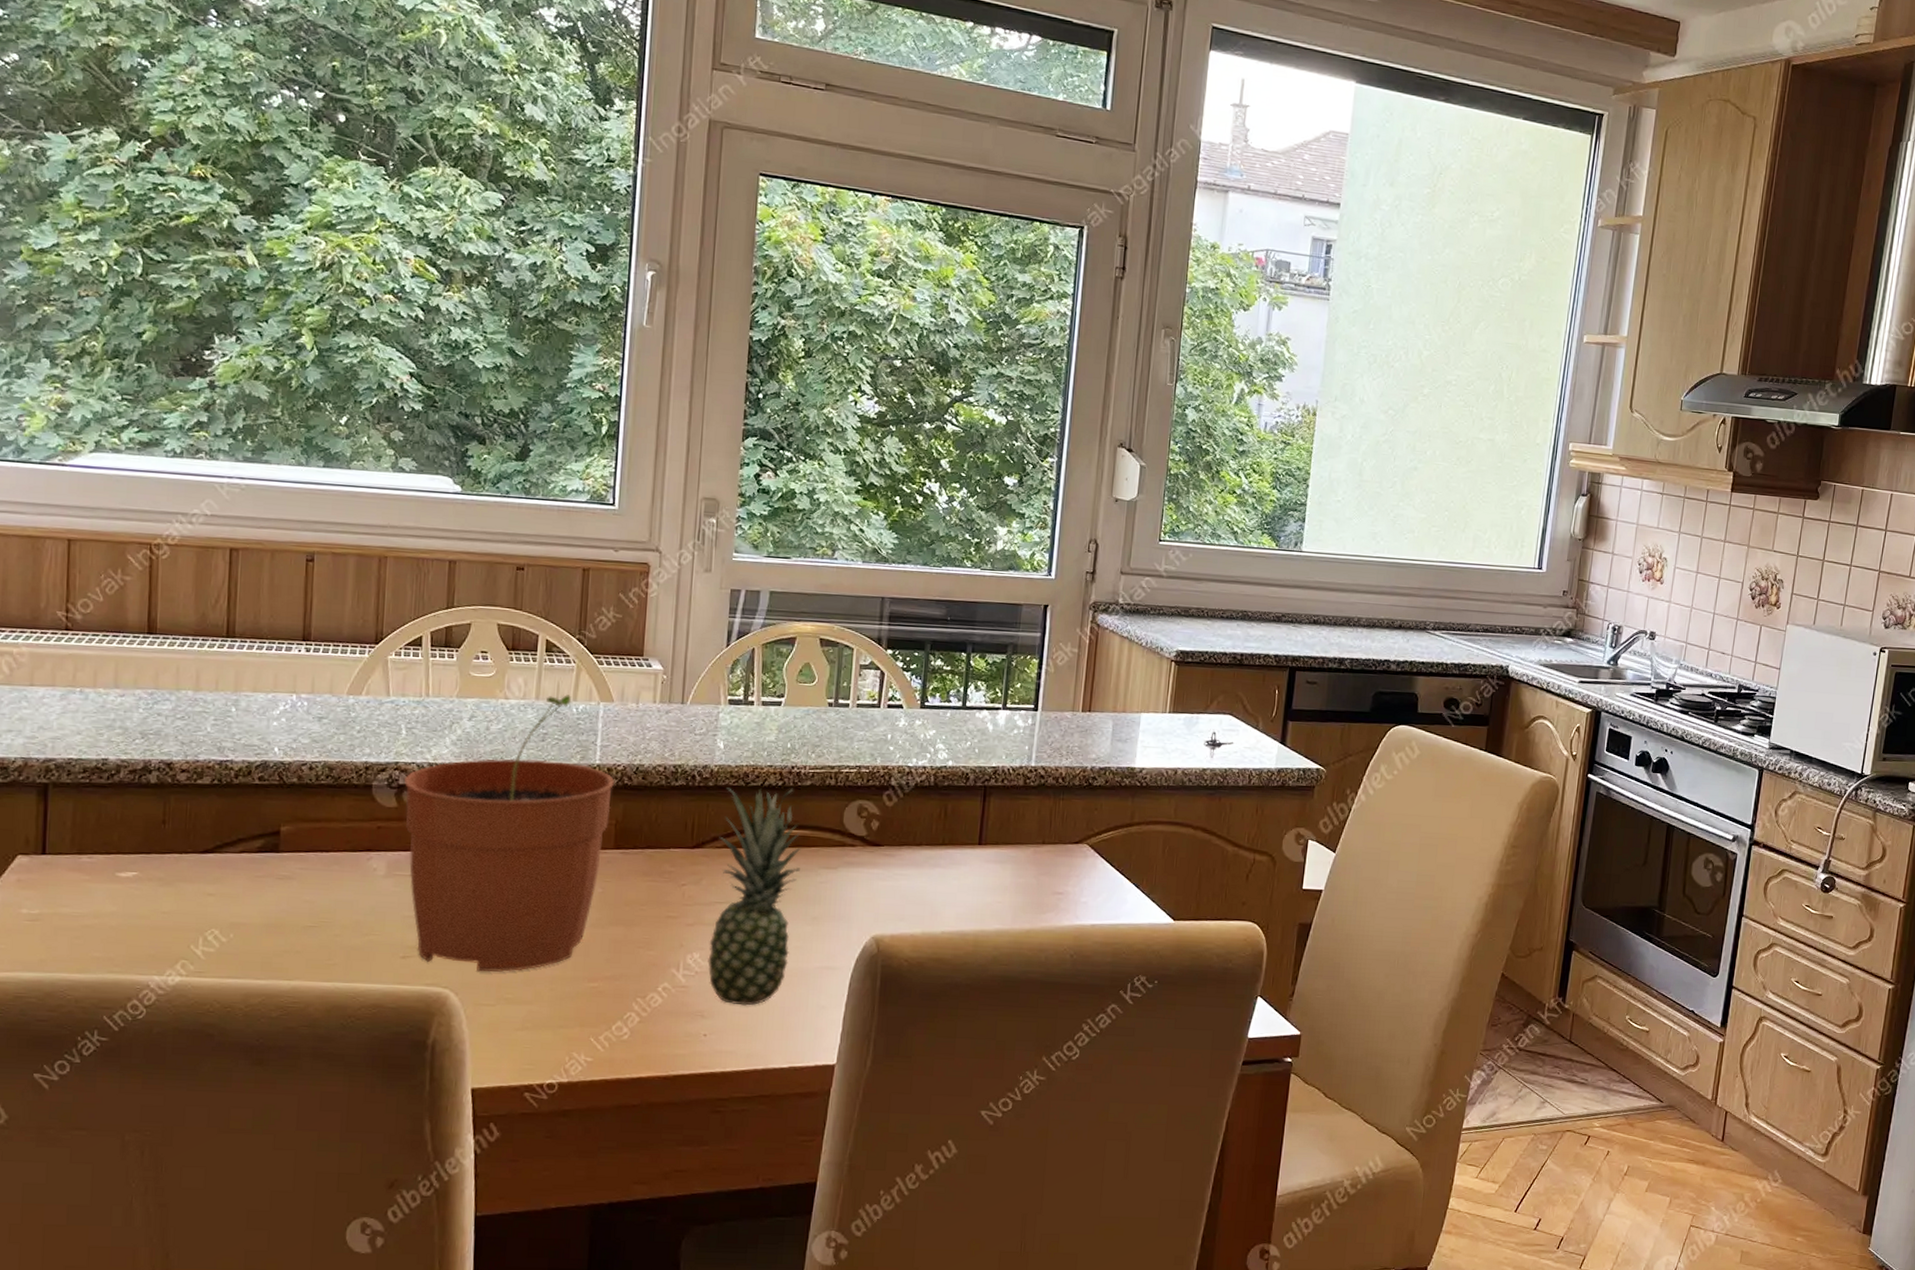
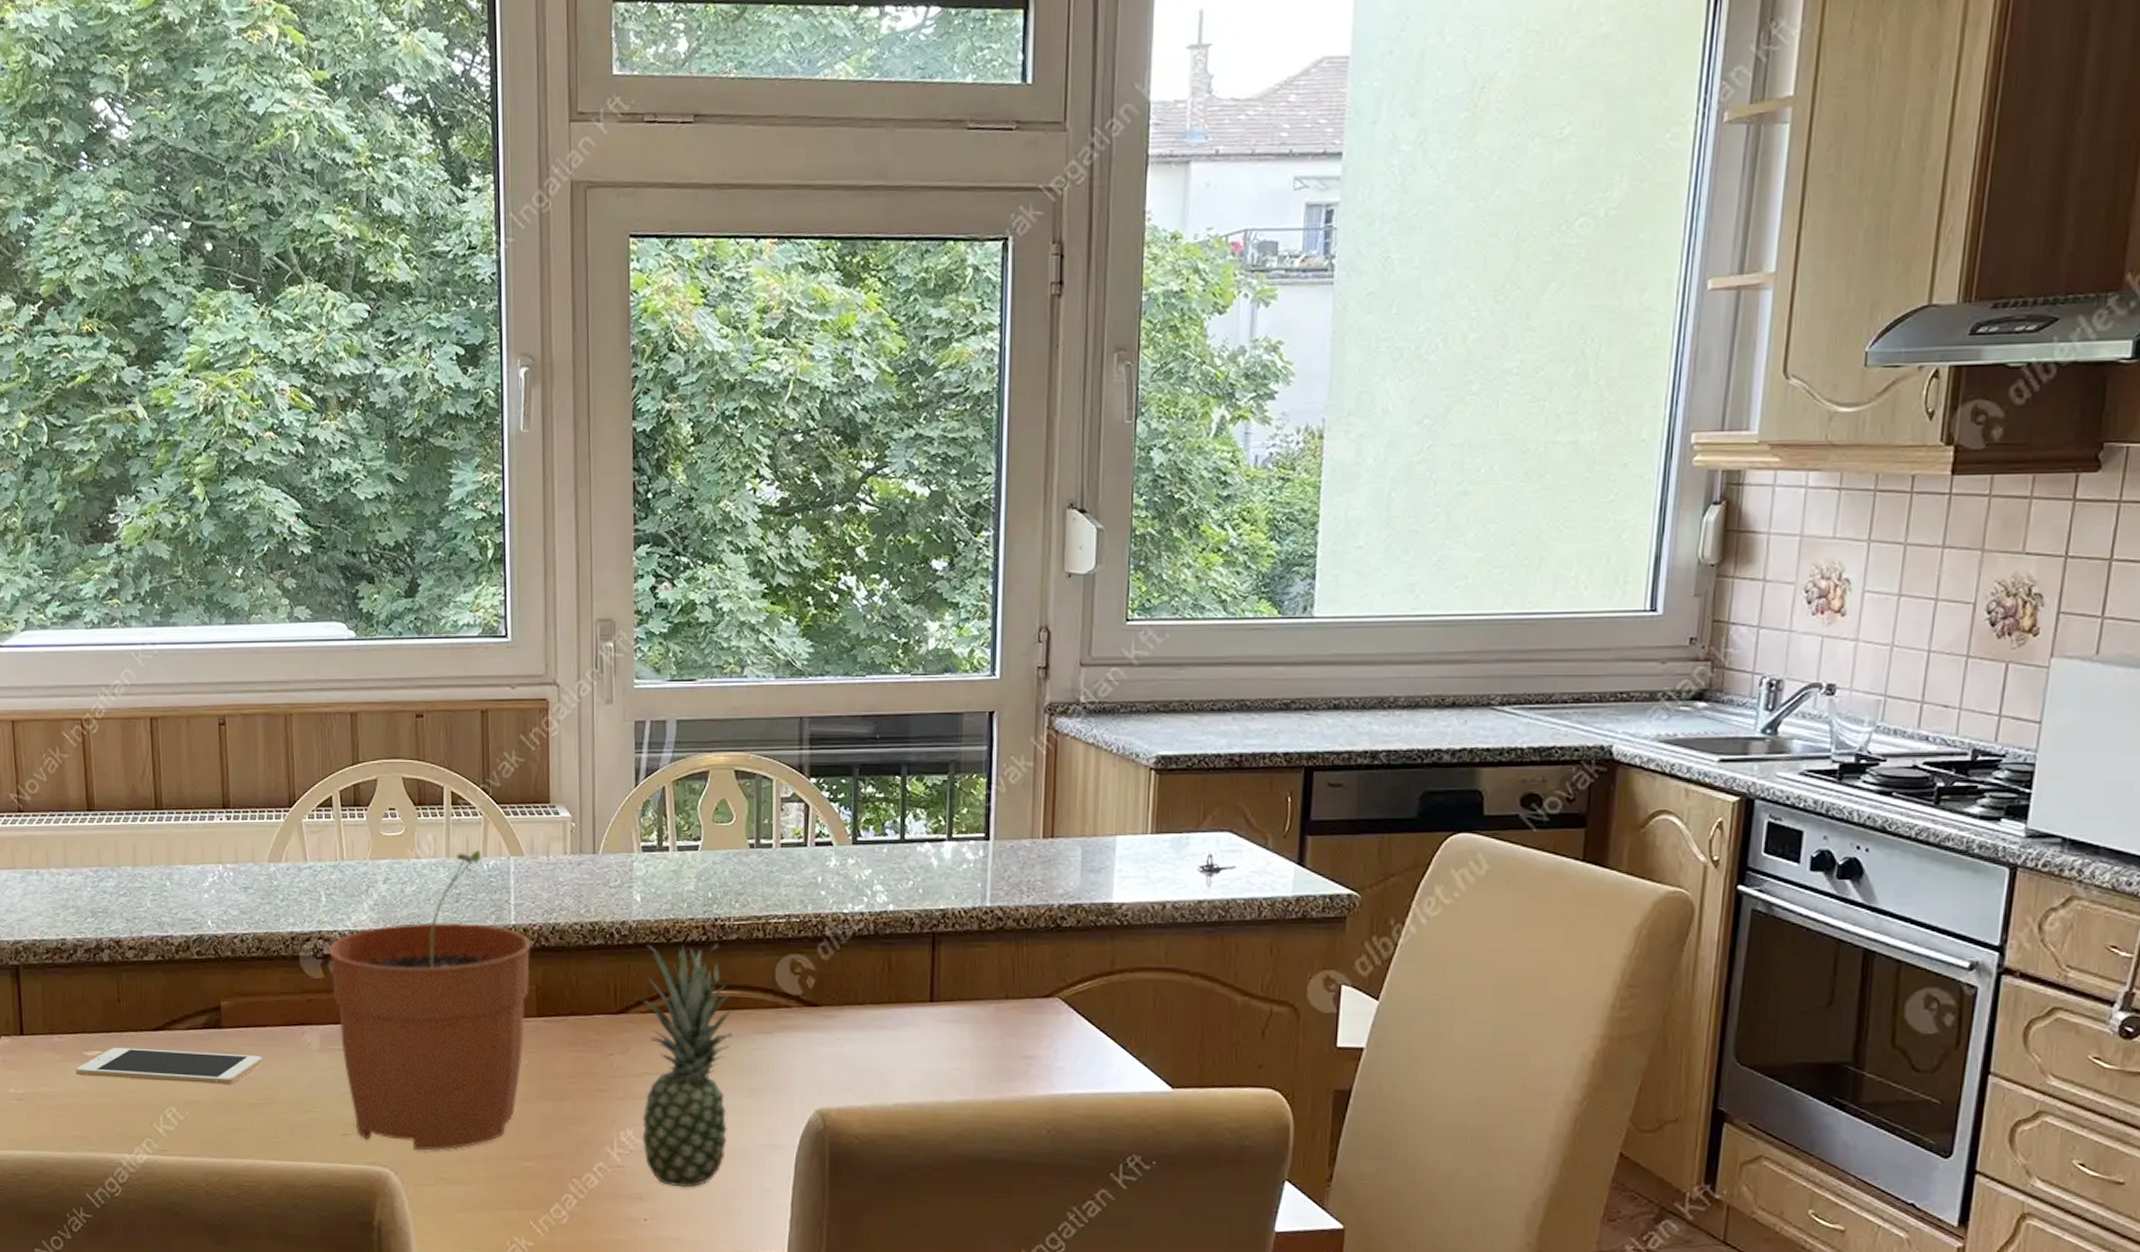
cell phone: none [104,868,321,908] -> present [75,1047,262,1085]

